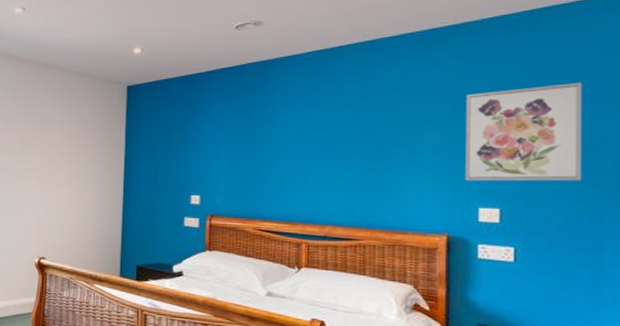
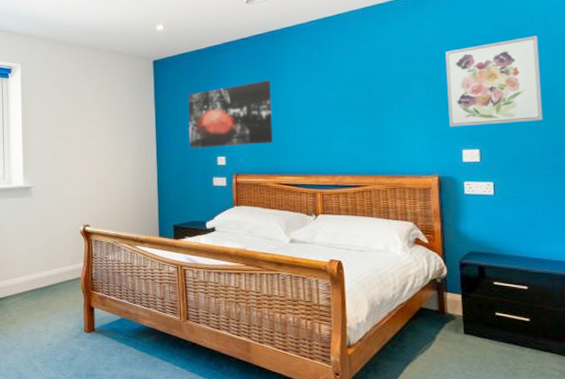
wall art: none [161,114,257,185] -> present [188,79,273,149]

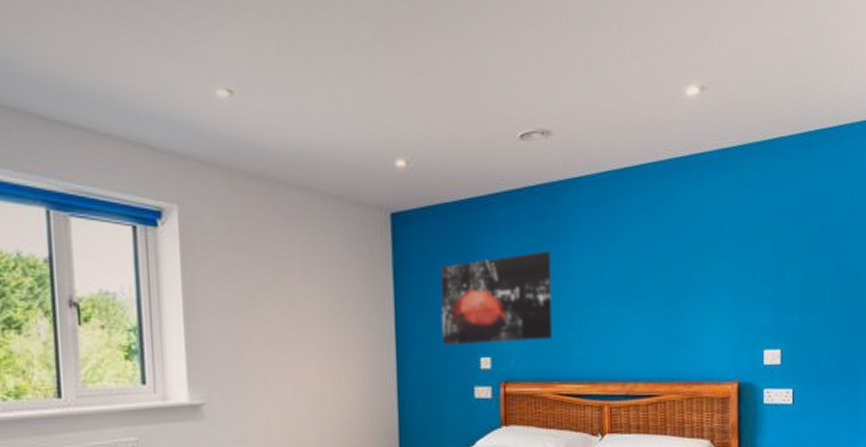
wall art: present [445,35,543,127] -> none [752,213,844,322]

